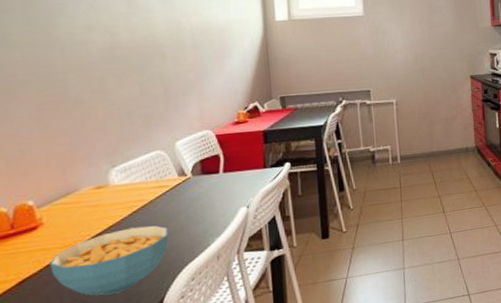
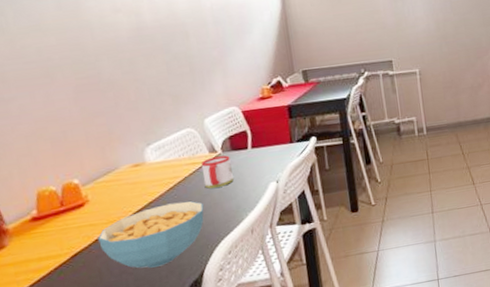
mug: none [168,179,202,213] -> present [200,155,234,189]

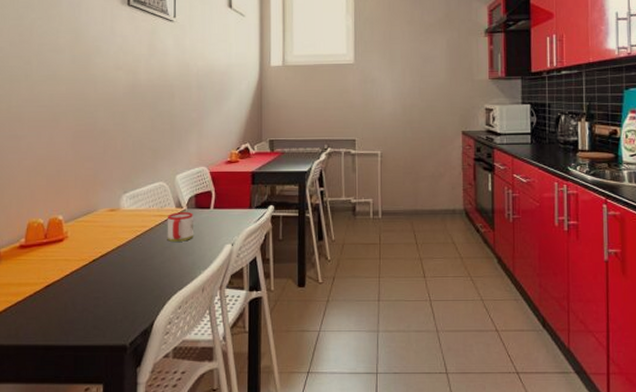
cereal bowl: present [98,201,204,268] -> none [69,250,163,310]

